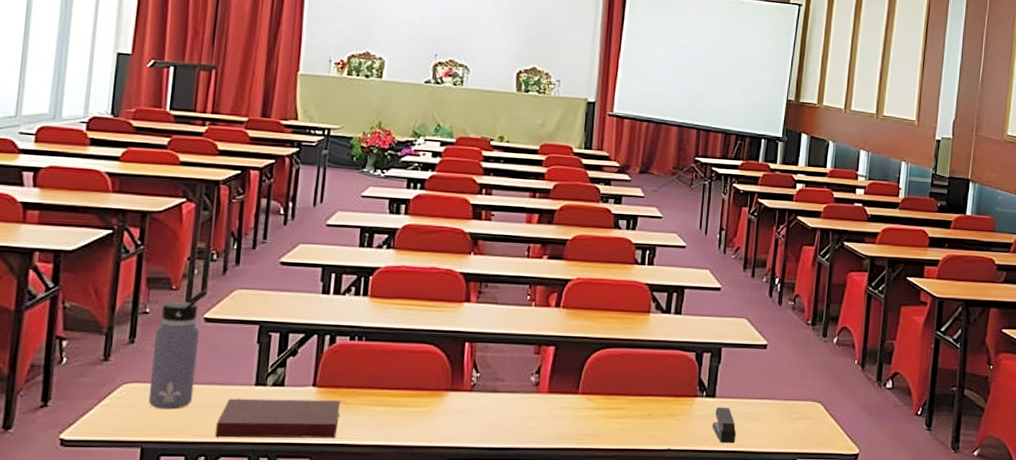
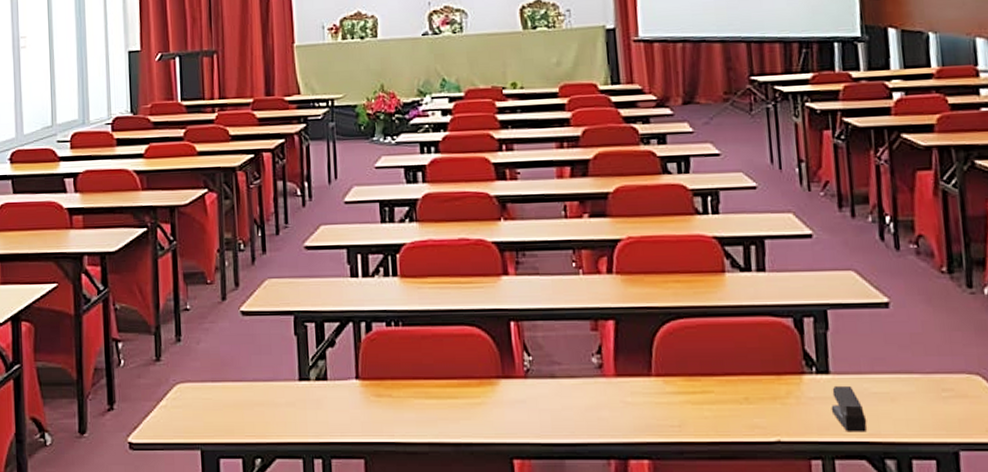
water bottle: present [148,289,207,410] -> none [198,281,242,409]
notebook: present [214,398,340,439] -> none [267,394,388,438]

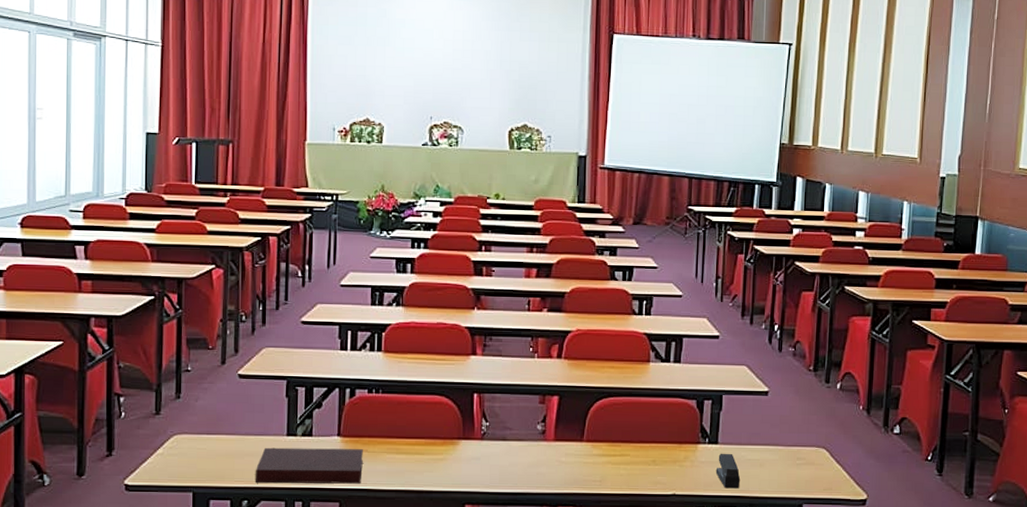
notebook: none [267,394,388,438] -> present [255,447,363,484]

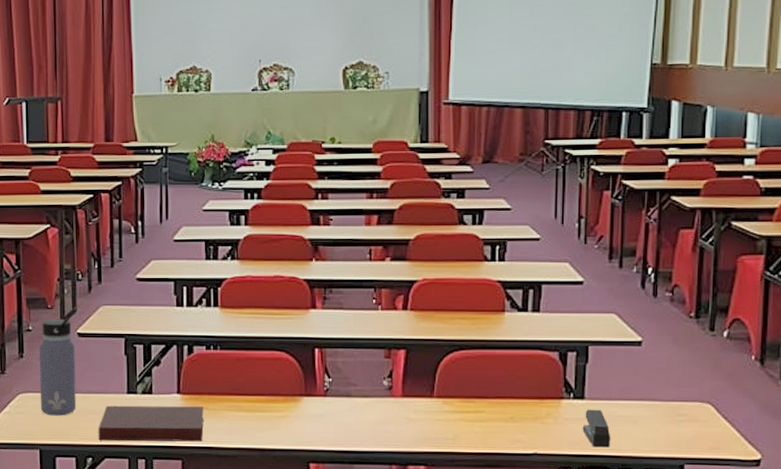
water bottle: none [196,348,239,458] -> present [39,307,77,416]

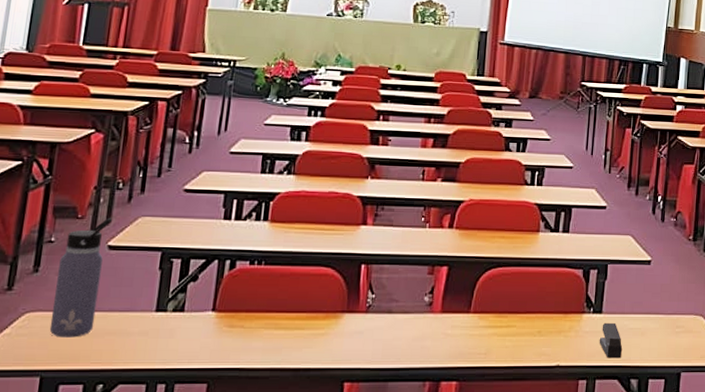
notebook: present [98,405,204,442] -> none [114,325,239,365]

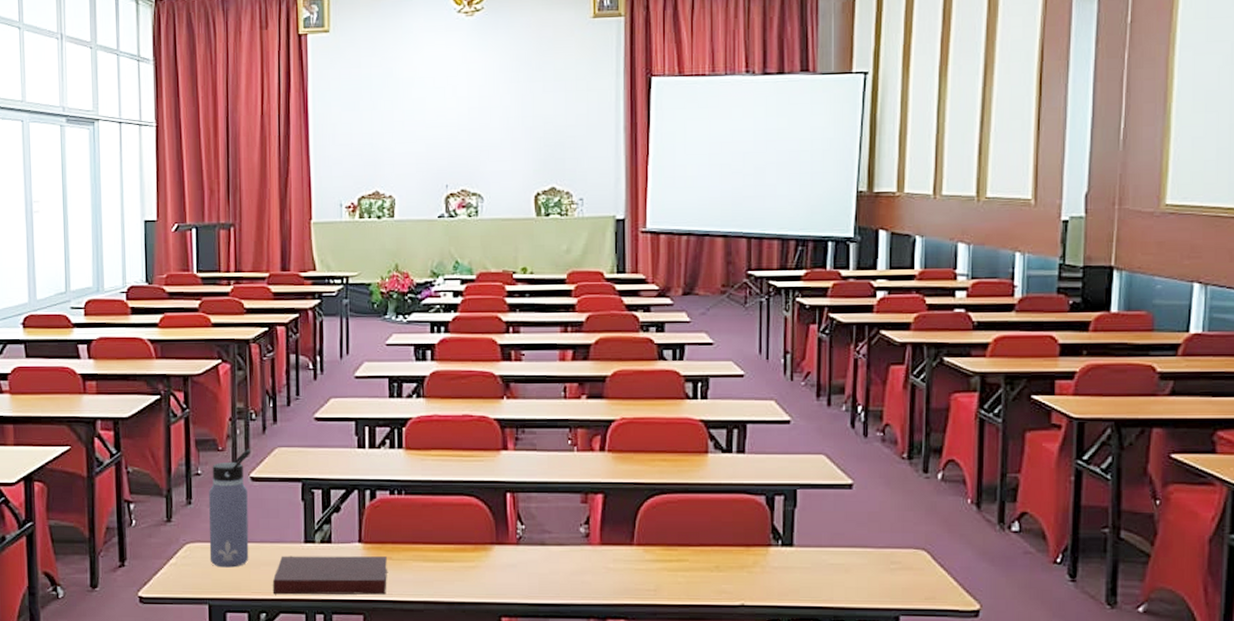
notebook: none [114,325,239,365] -> present [272,556,387,595]
stapler: present [599,322,623,359] -> none [791,557,822,598]

